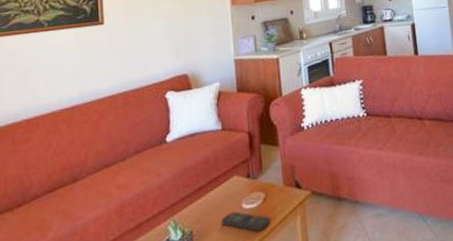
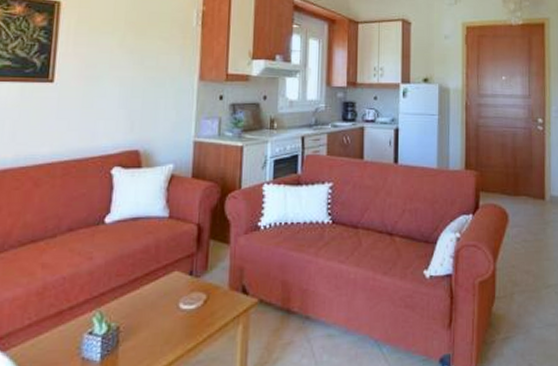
remote control: present [221,211,270,232] -> none [153,311,208,337]

